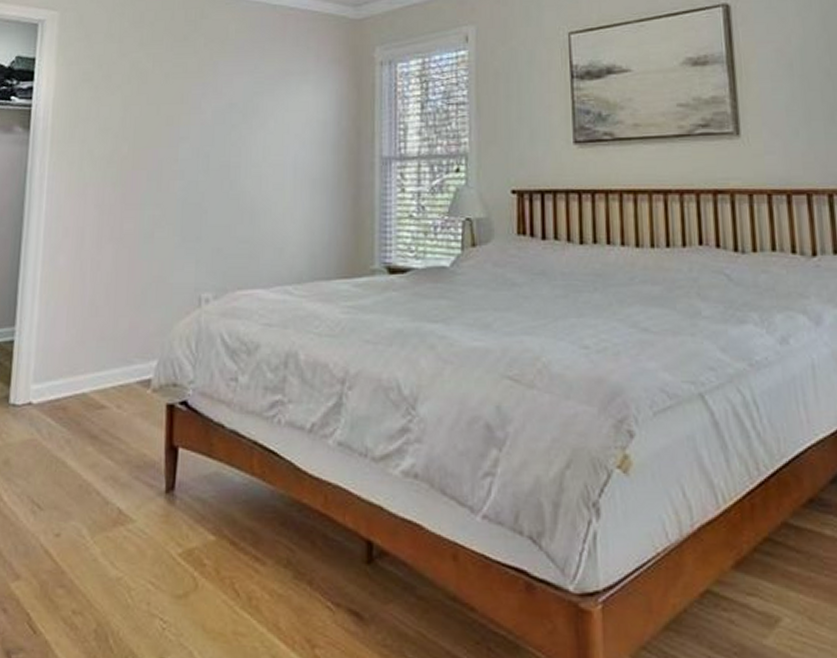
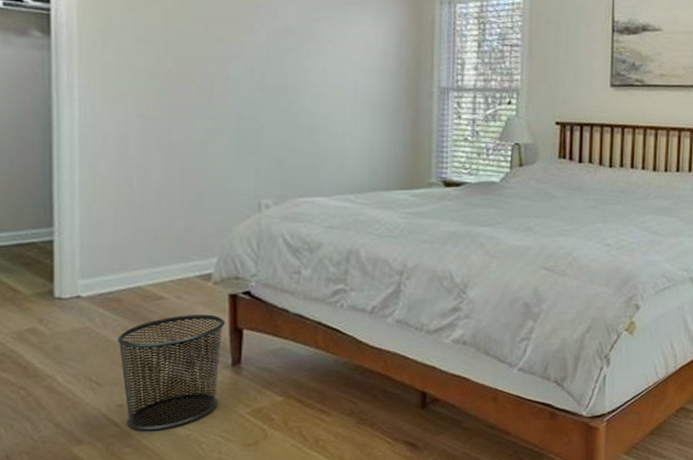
waste bin: none [60,428,161,569] -> present [117,314,225,431]

